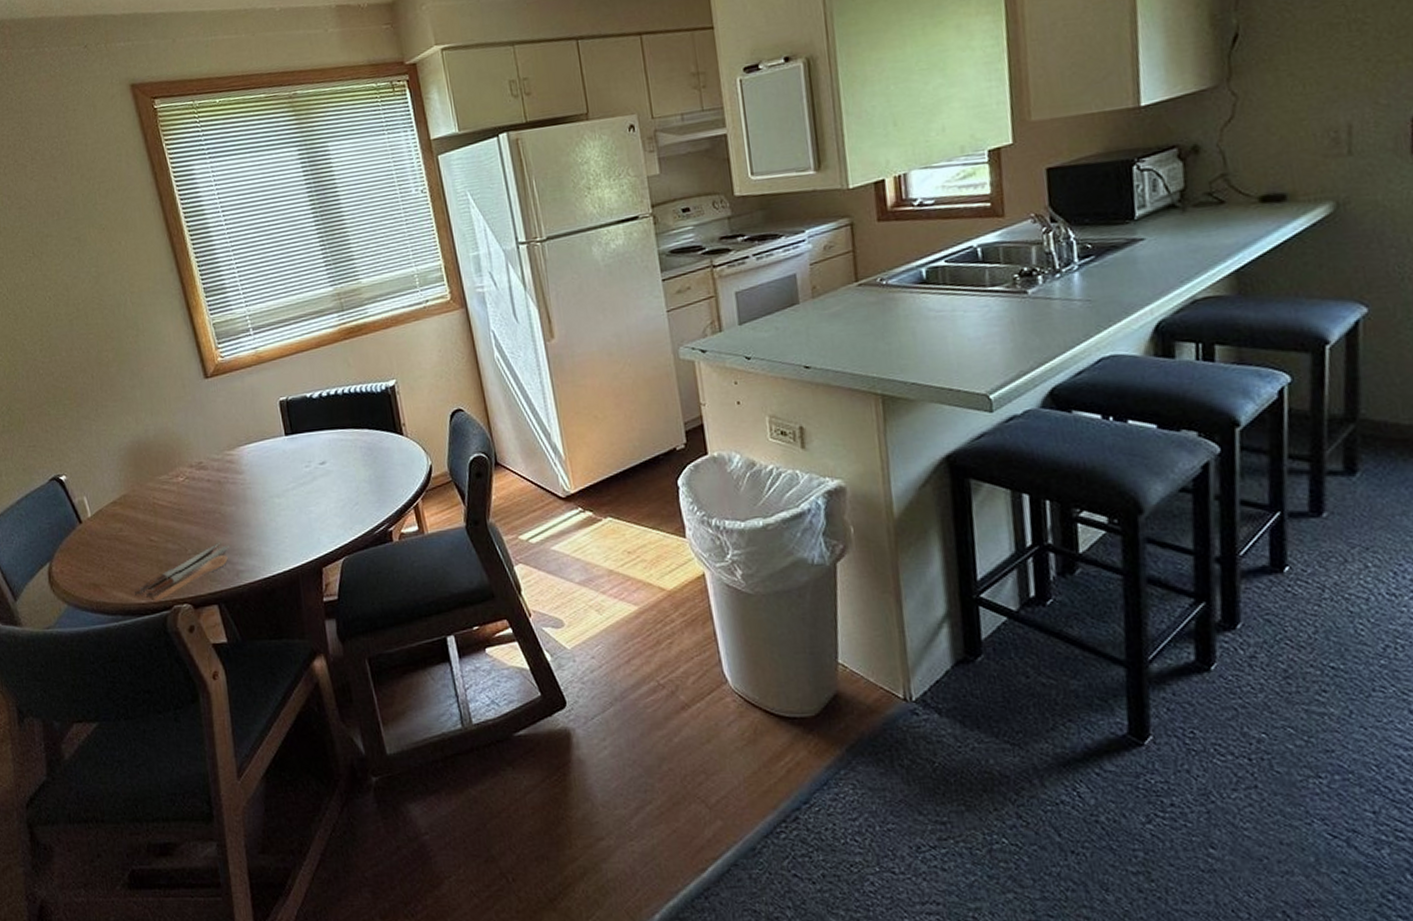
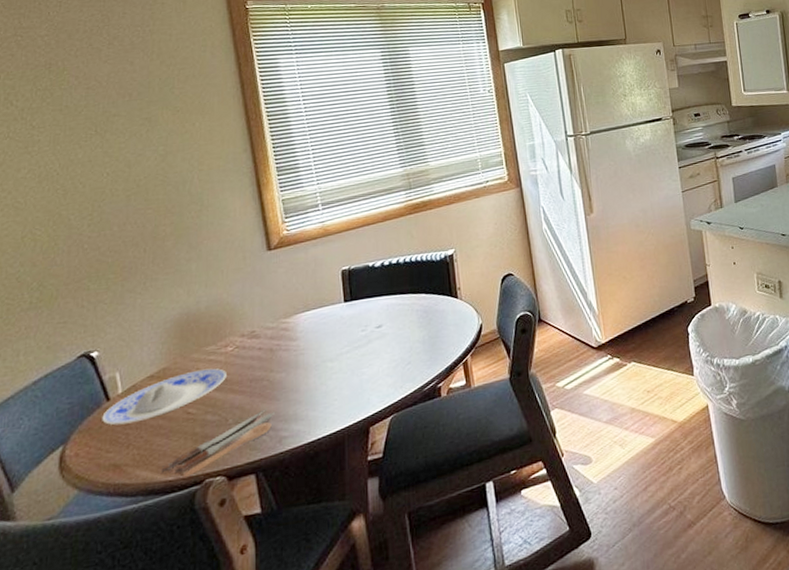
plate: none [78,497,181,547] -> present [102,368,226,426]

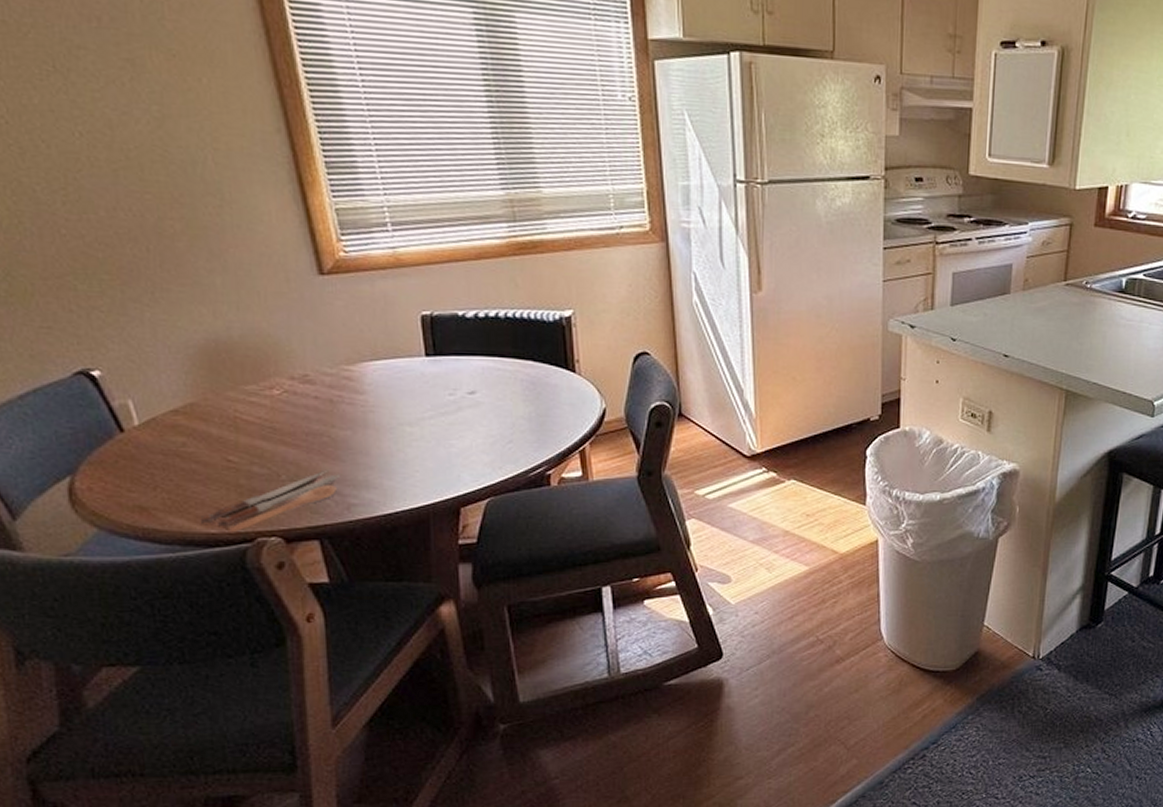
plate: present [102,368,226,426] -> none [117,411,274,463]

